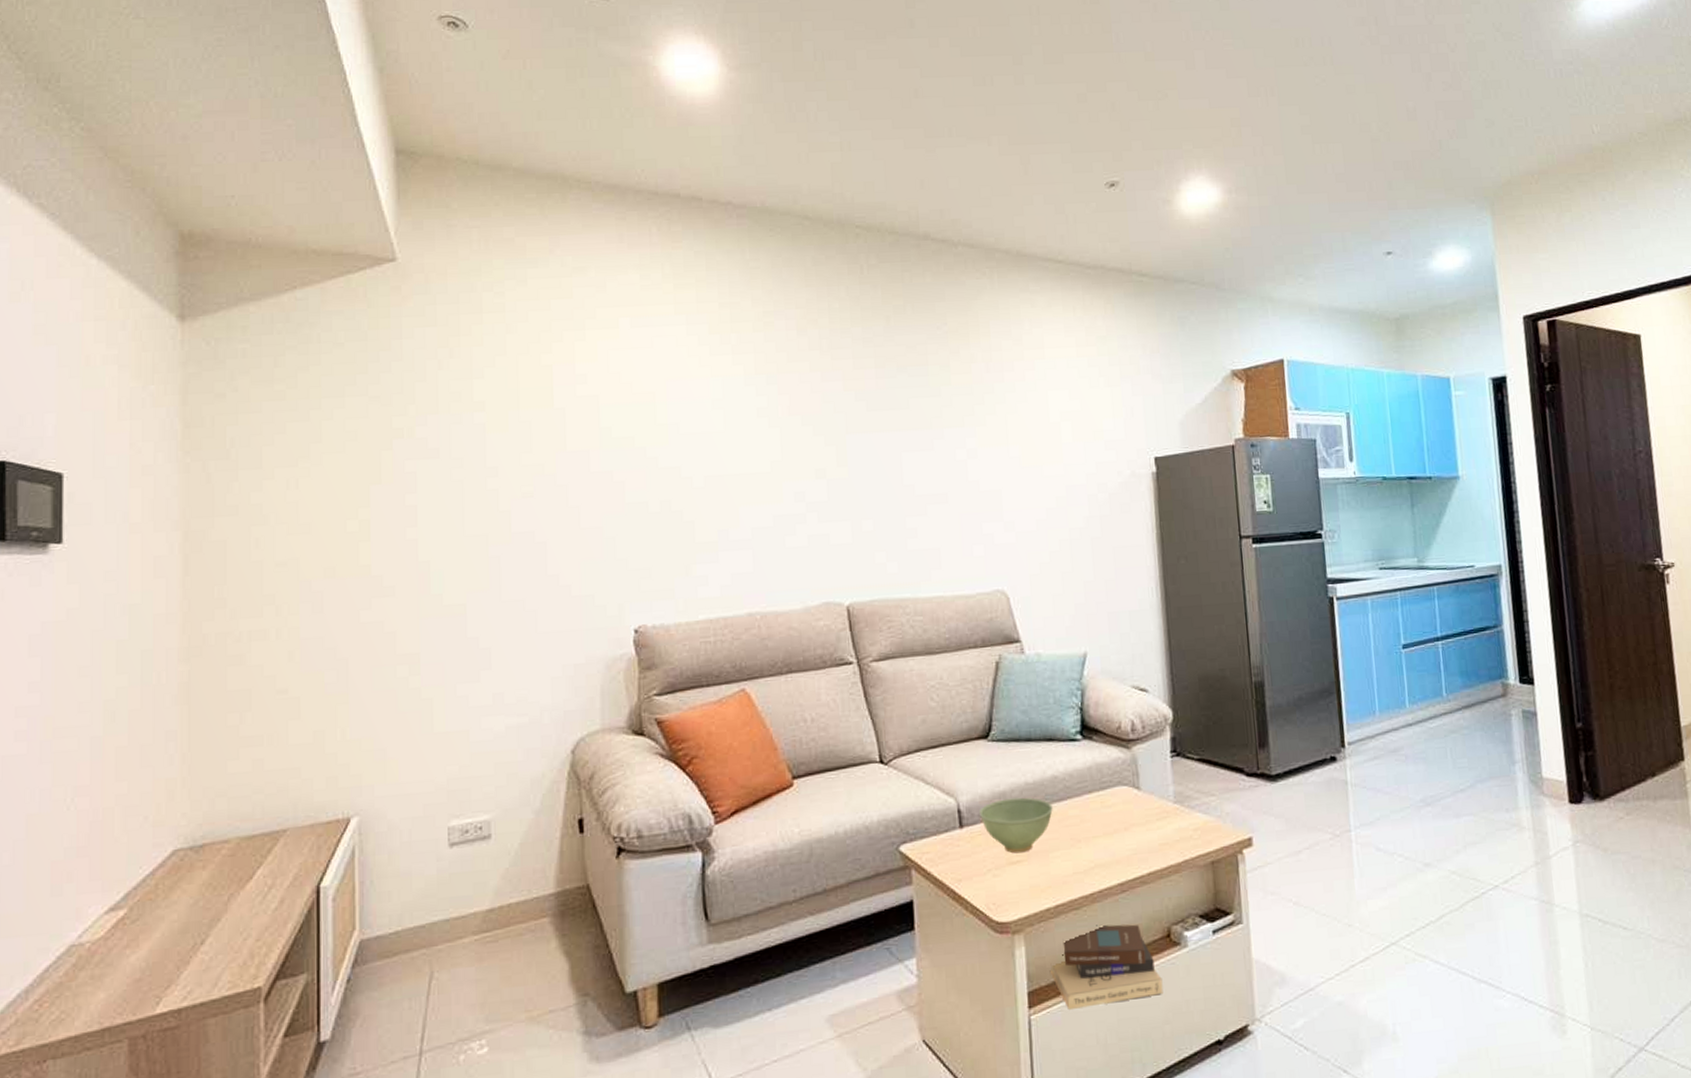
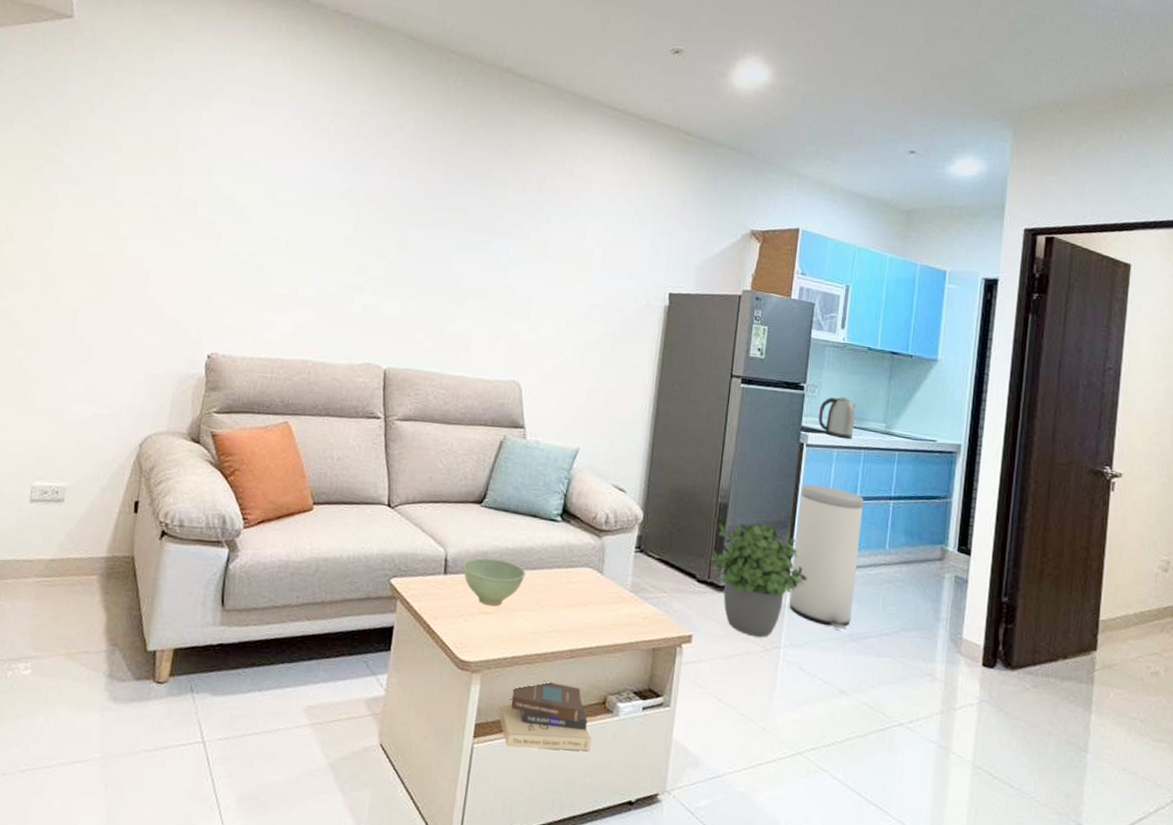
potted plant: none [1256,694,1365,824] -> present [710,522,807,637]
pedal bin: none [1339,640,1421,797] -> present [789,484,864,631]
kettle: none [1342,537,1385,583] -> present [818,397,856,439]

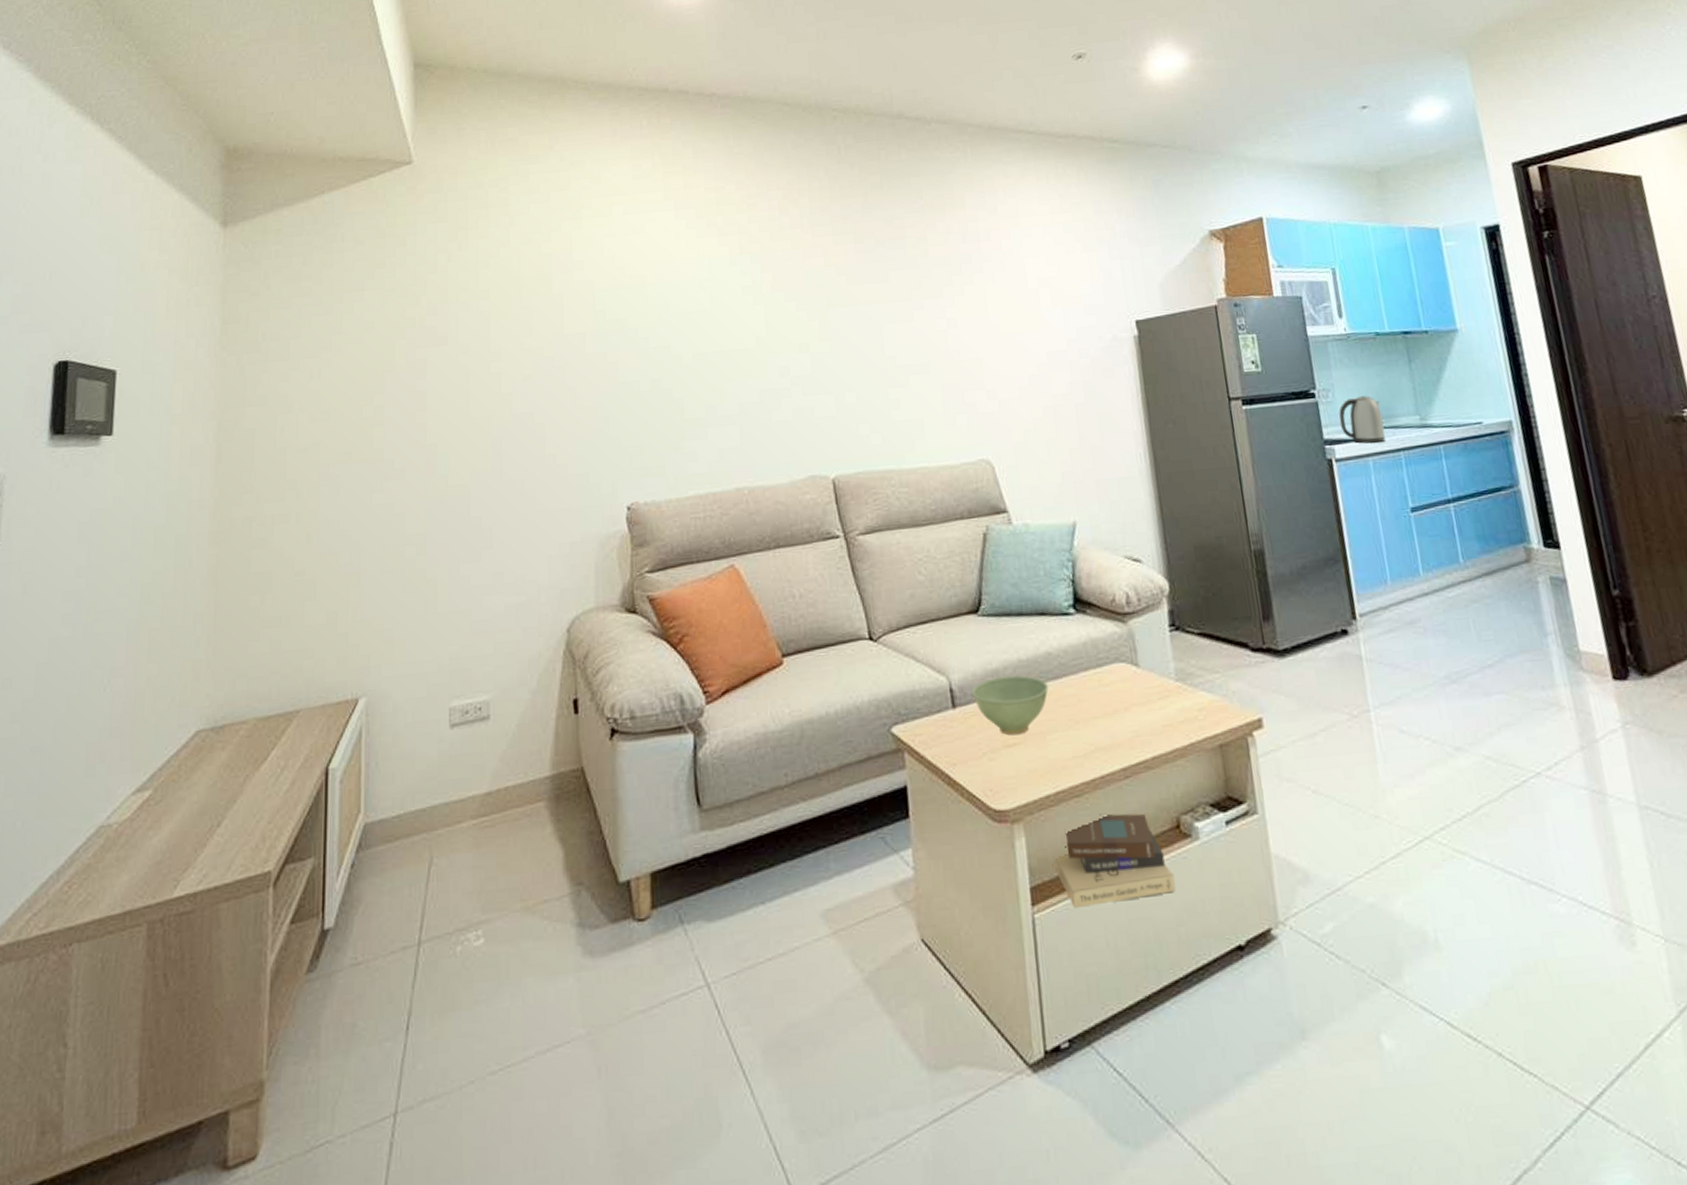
potted plant: present [710,522,807,637] -> none [1258,562,1379,703]
pedal bin: present [789,484,864,631] -> none [1342,503,1443,673]

